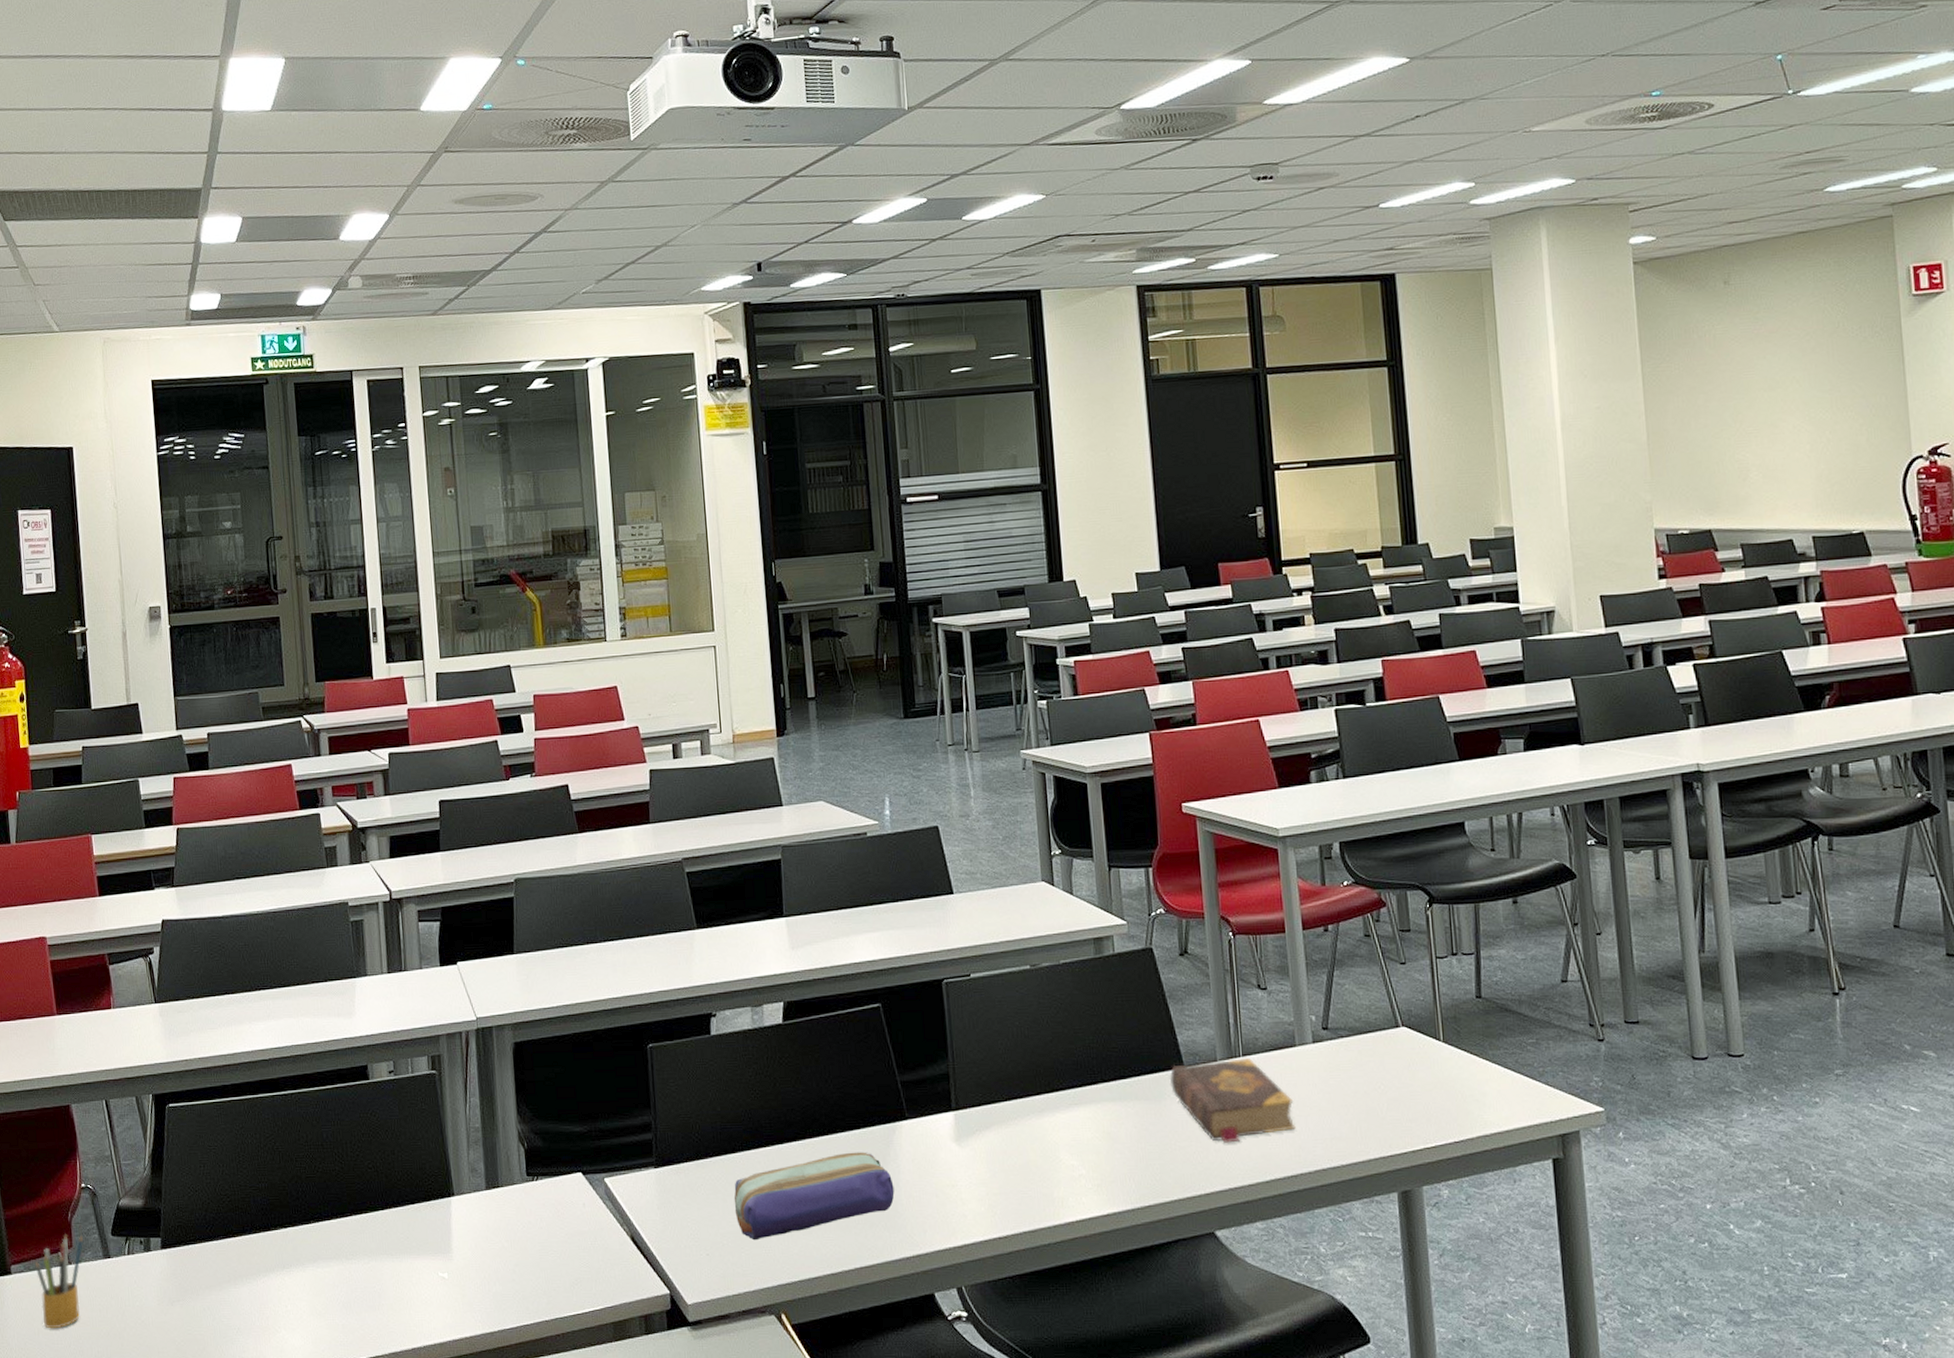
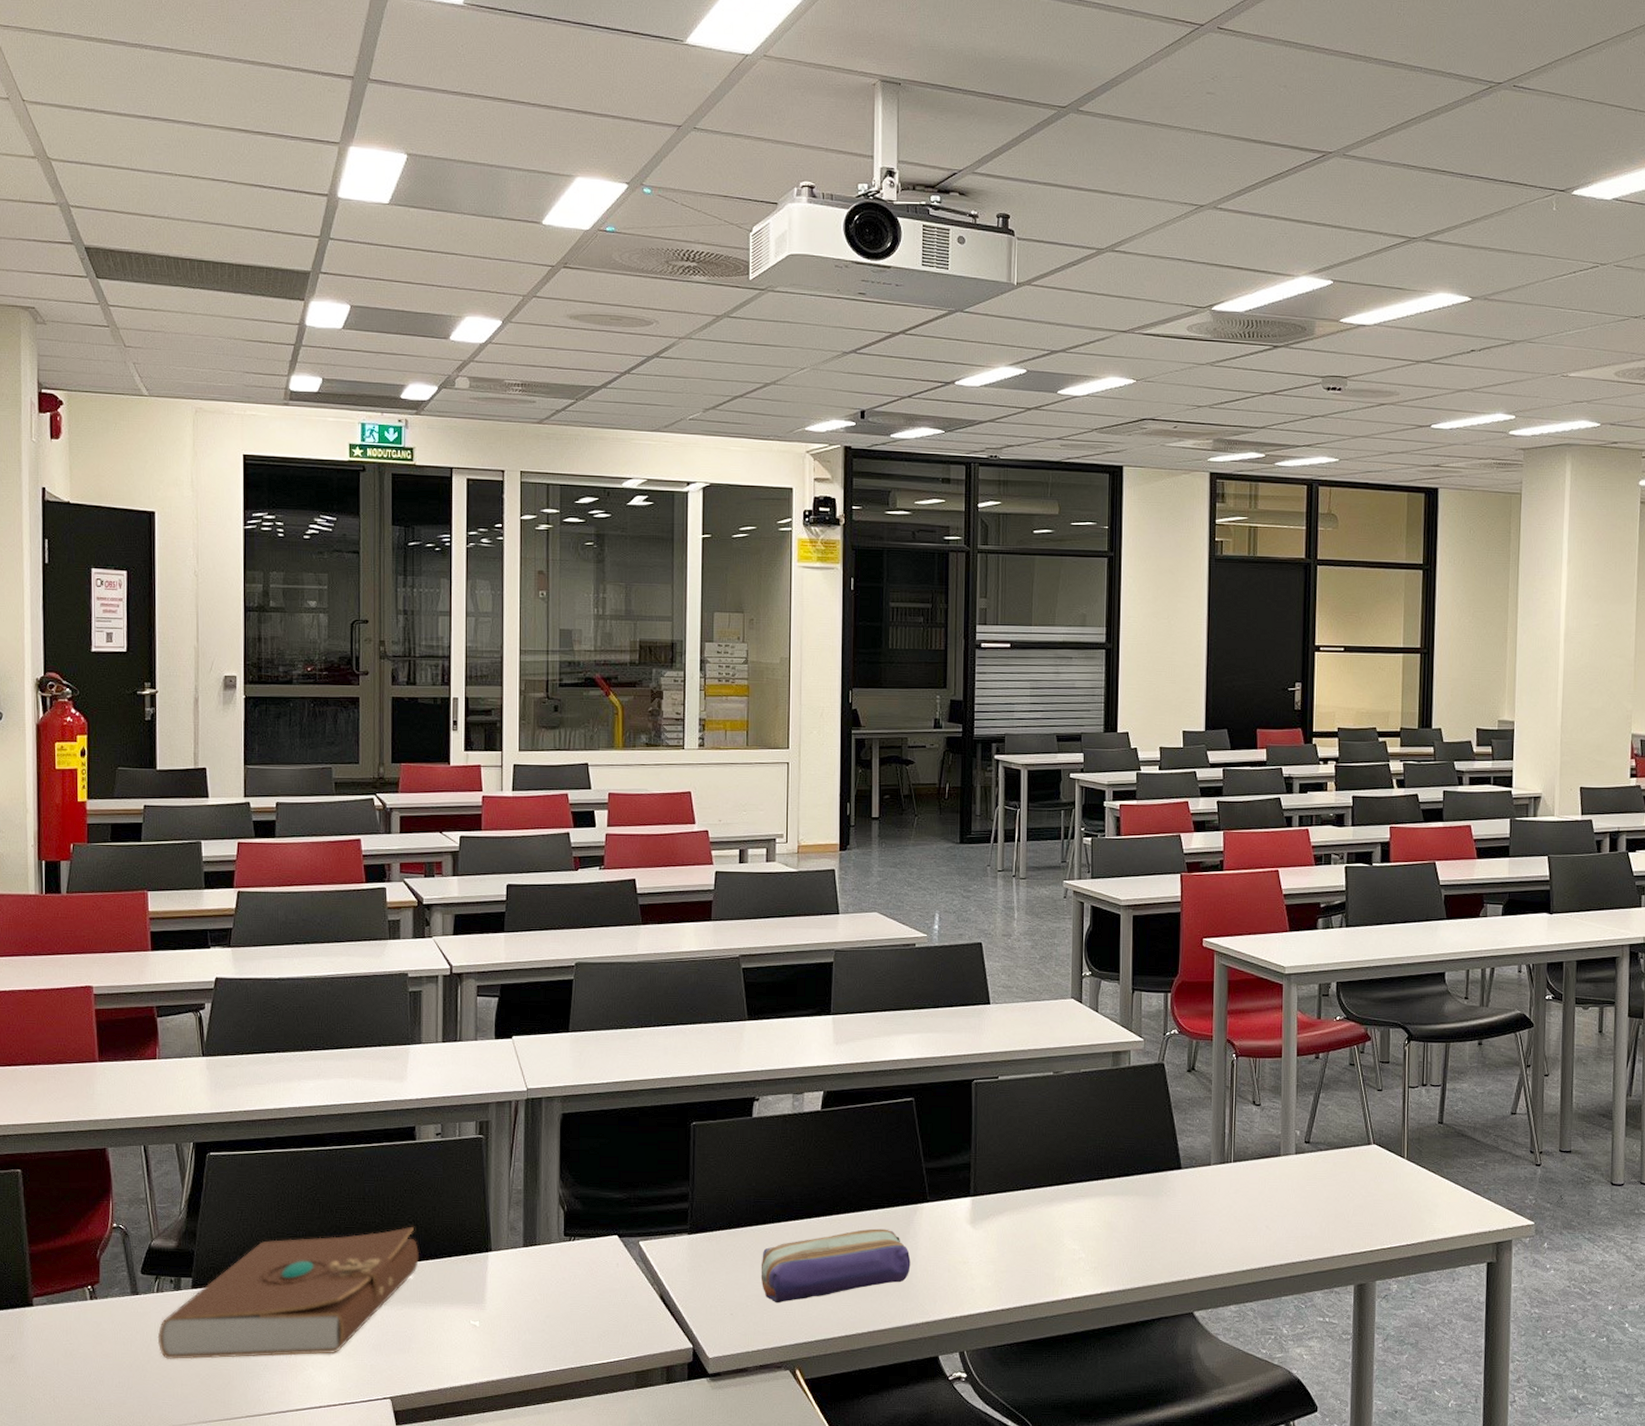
pencil box: present [34,1233,83,1329] -> none [58,1269,111,1360]
book: none [131,1172,382,1325] -> present [157,1226,419,1360]
book: present [1169,1057,1296,1143] -> none [1167,1163,1274,1236]

